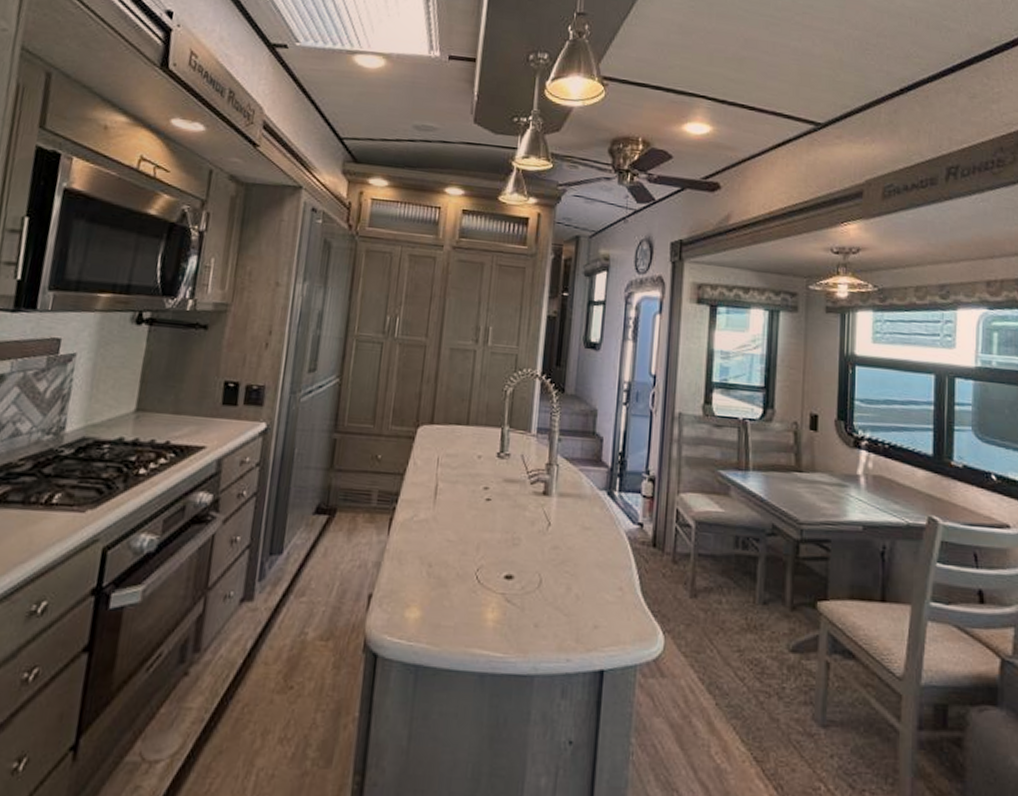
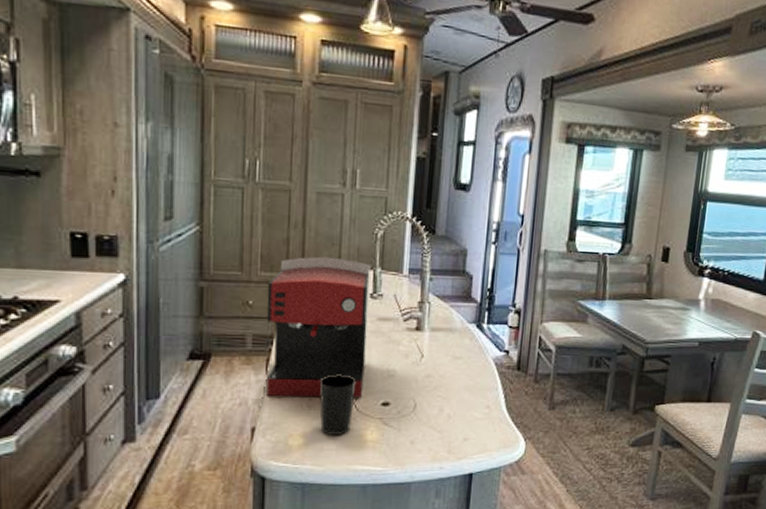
coffee maker: none [387,412,499,568] -> present [266,256,371,398]
cup: none [439,539,479,610] -> present [319,374,356,435]

